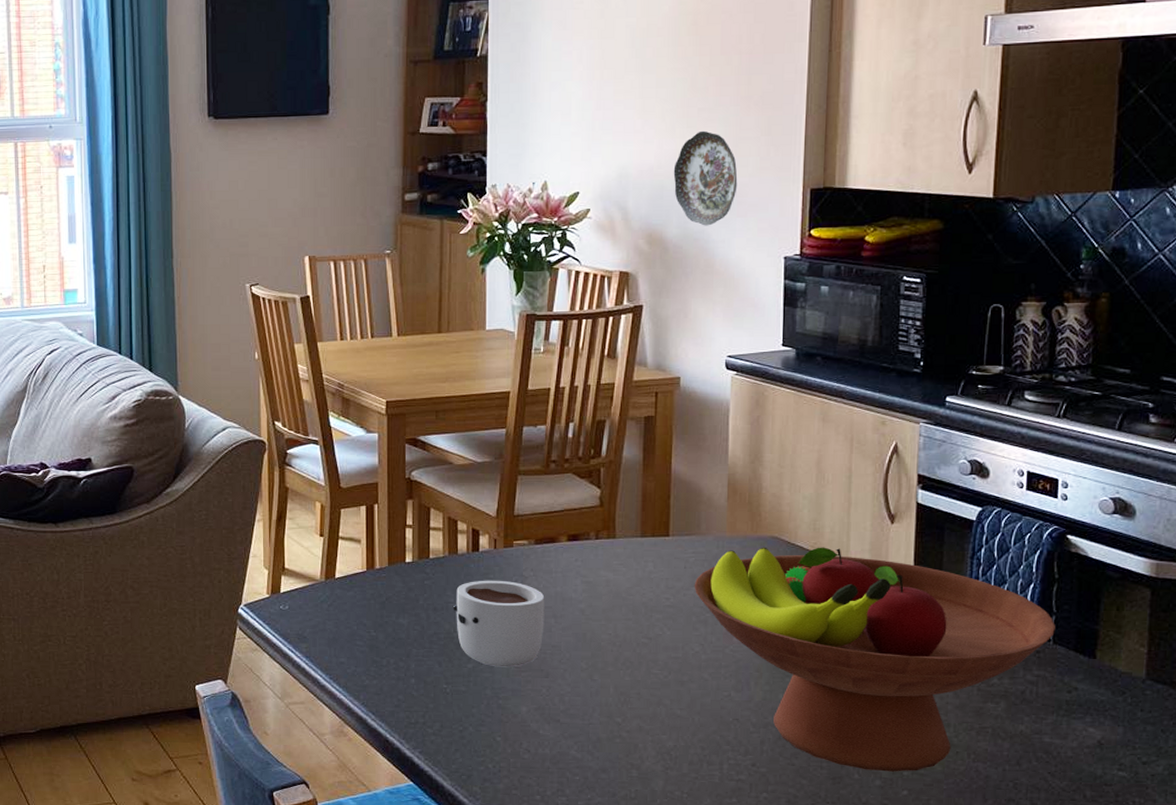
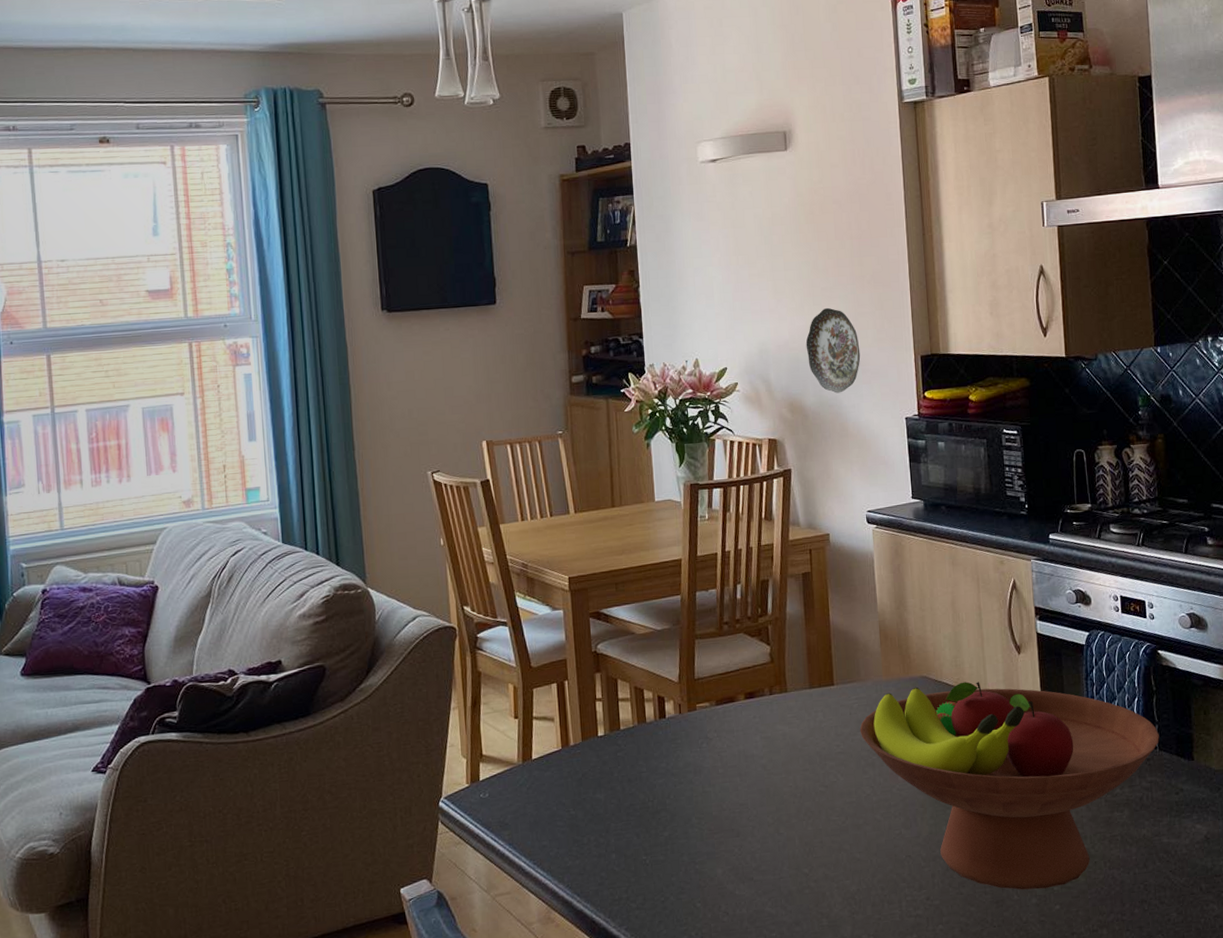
mug: present [452,580,545,667] -> none [645,744,732,832]

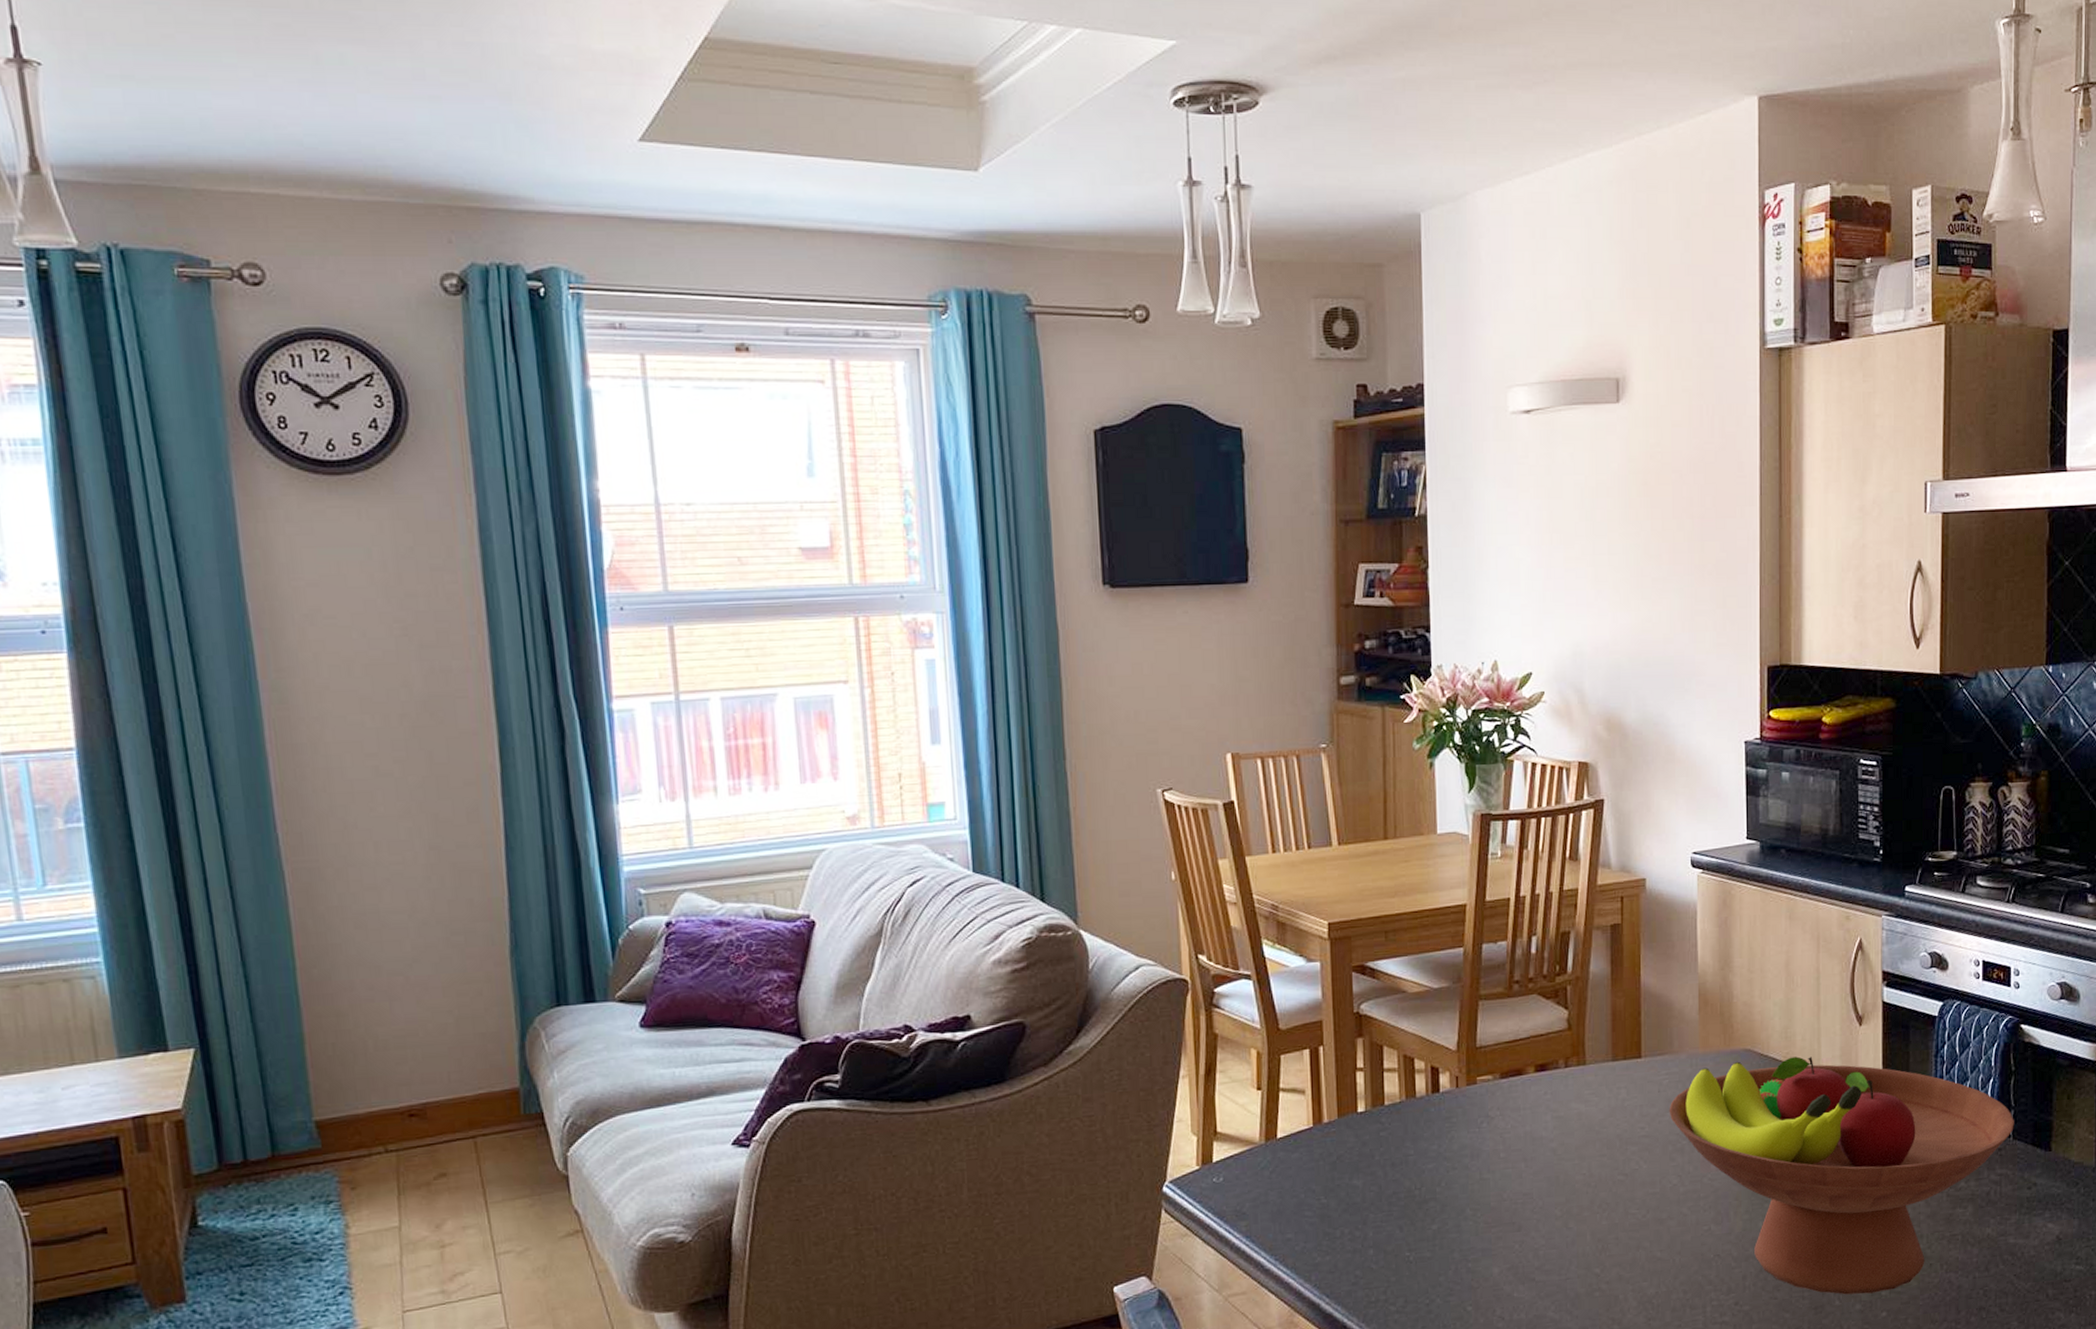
decorative plate: present [805,307,861,393] -> none [1629,602,1695,709]

